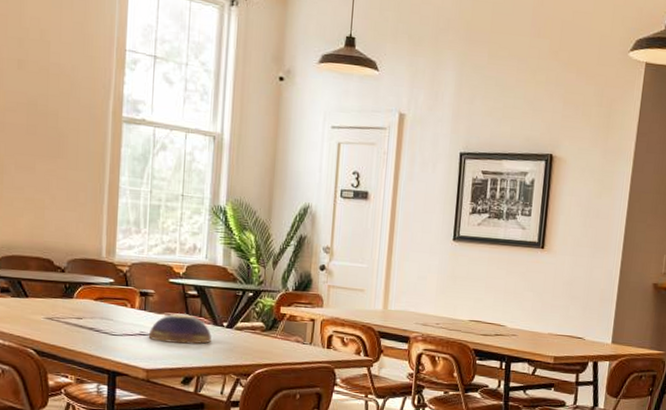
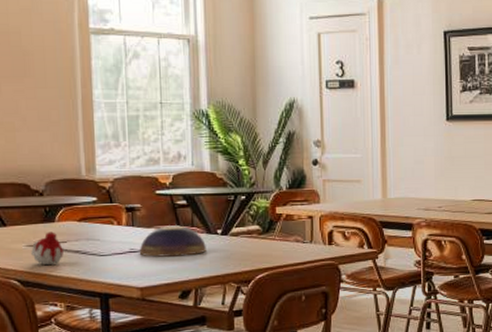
candle: none [49,307,78,338] -> present [31,231,63,265]

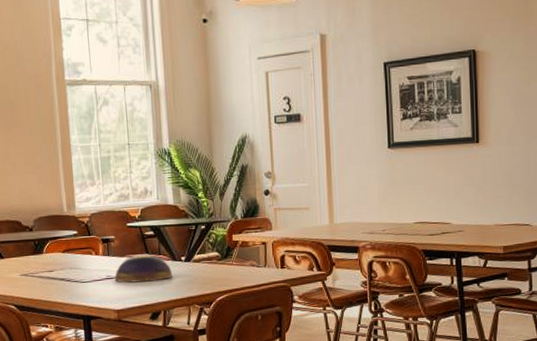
candle: present [31,231,63,265] -> none [24,262,51,291]

